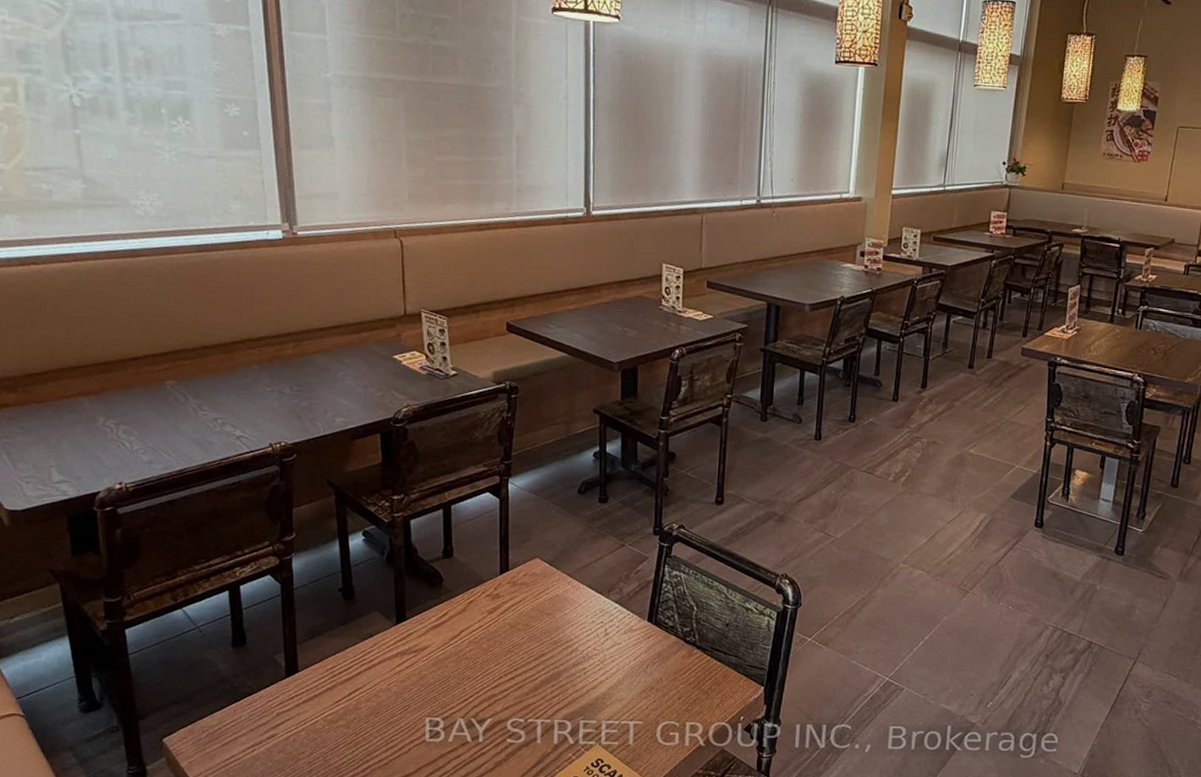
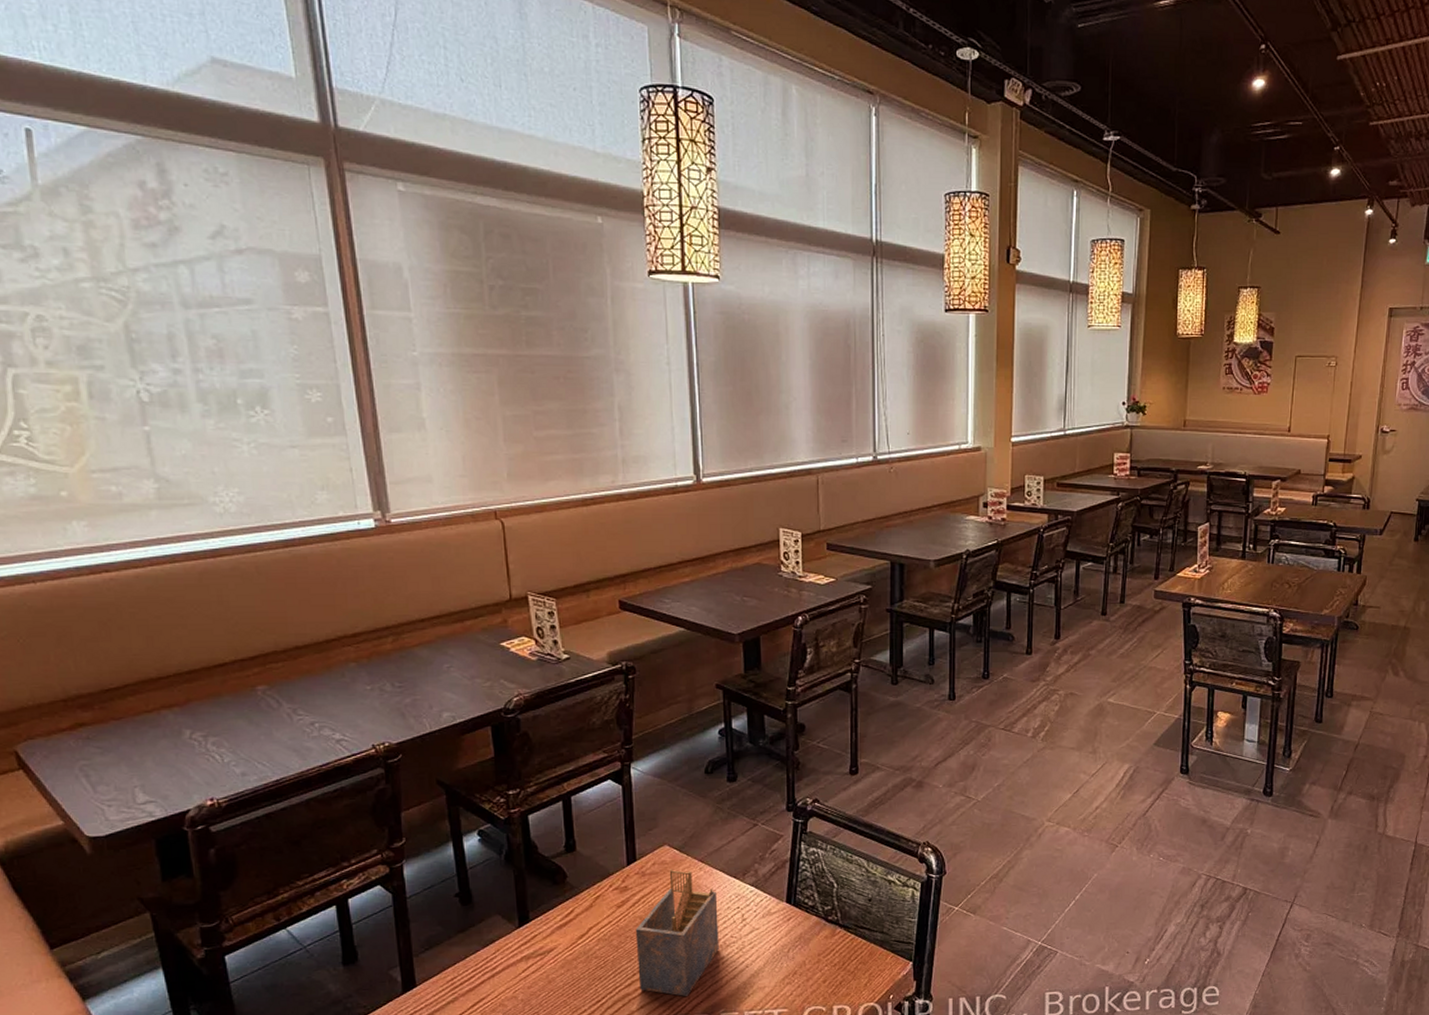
napkin holder: none [504,581,583,702] -> present [635,869,719,996]

